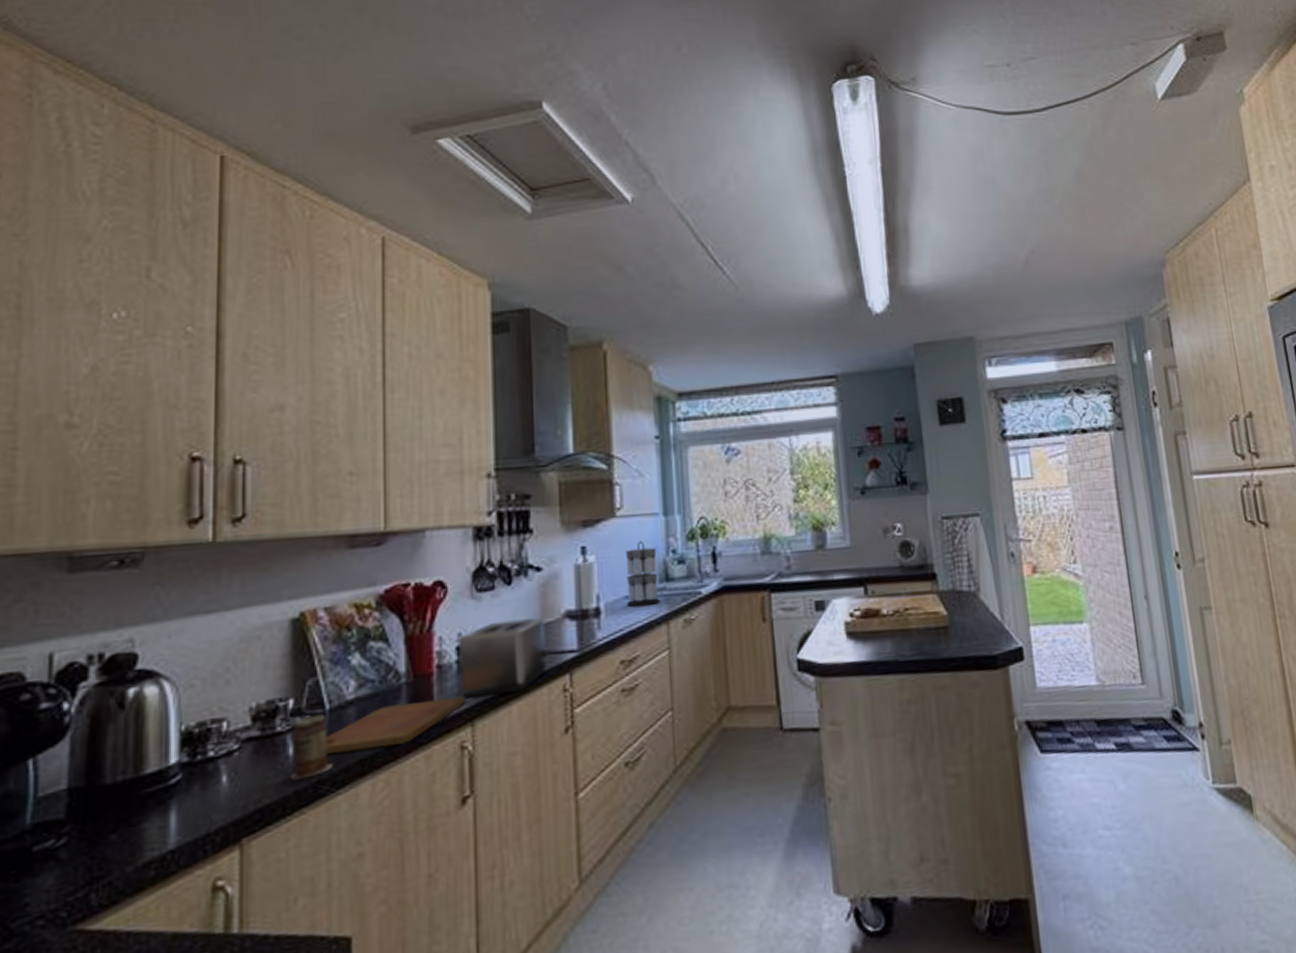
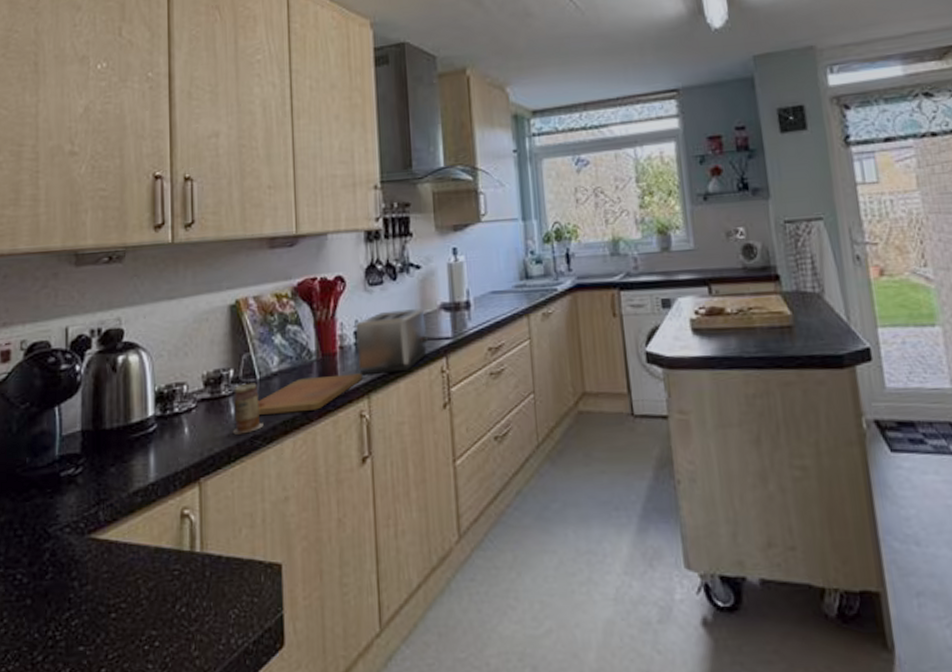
spice rack: present [625,540,660,607] -> none [490,243,521,302]

